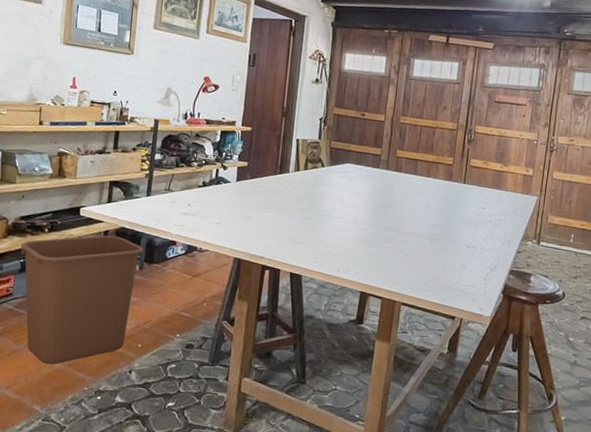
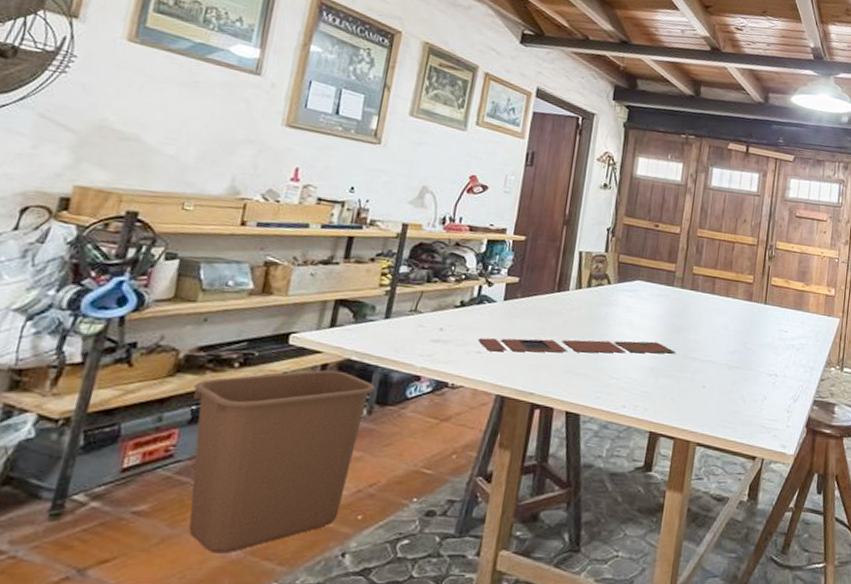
papers: none [218,211,383,227] -> present [478,337,677,354]

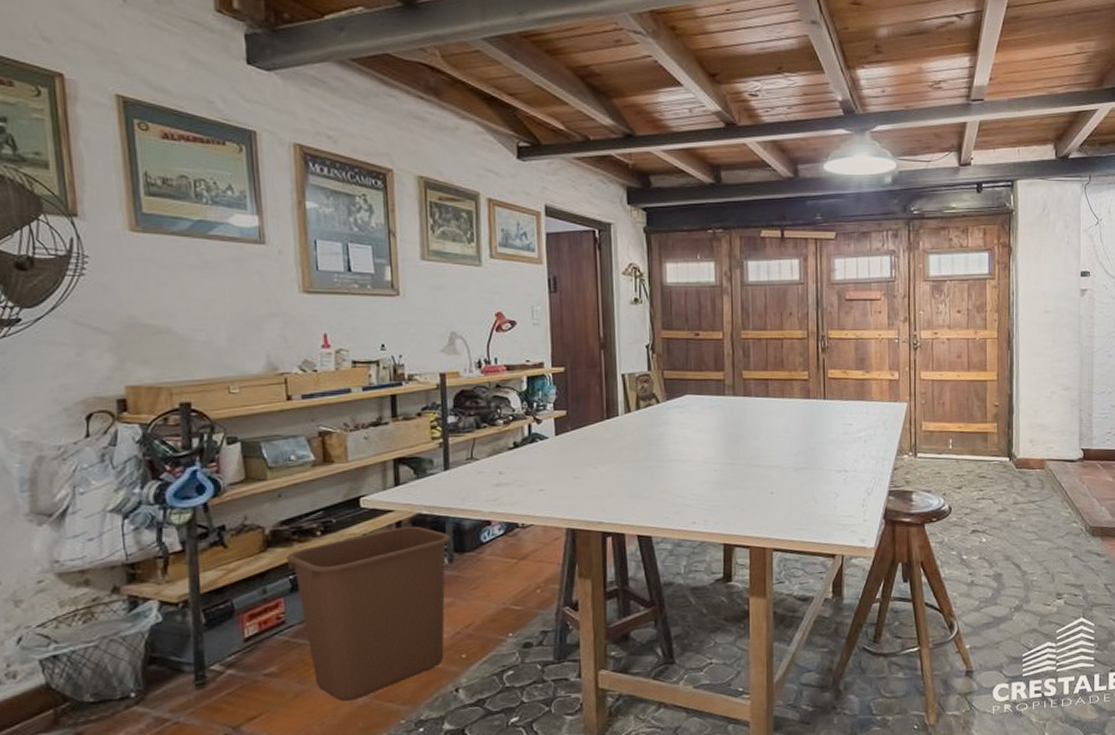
papers: present [478,337,677,354] -> none [538,454,739,487]

